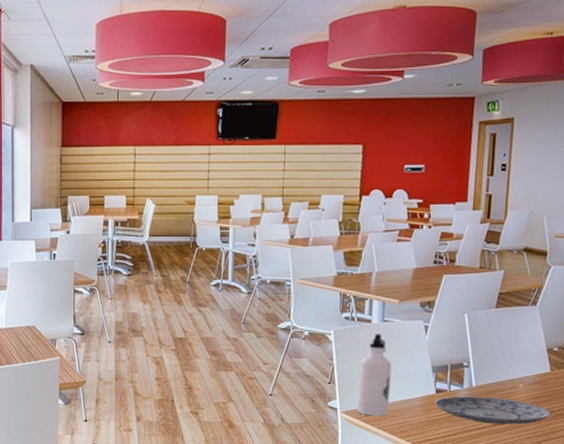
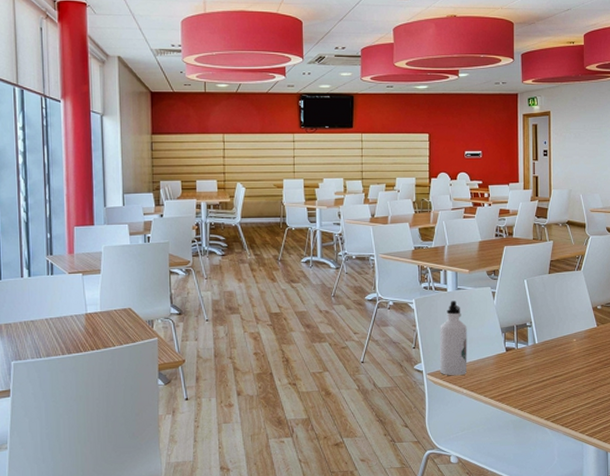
plate: present [435,396,552,425] -> none [506,352,601,376]

